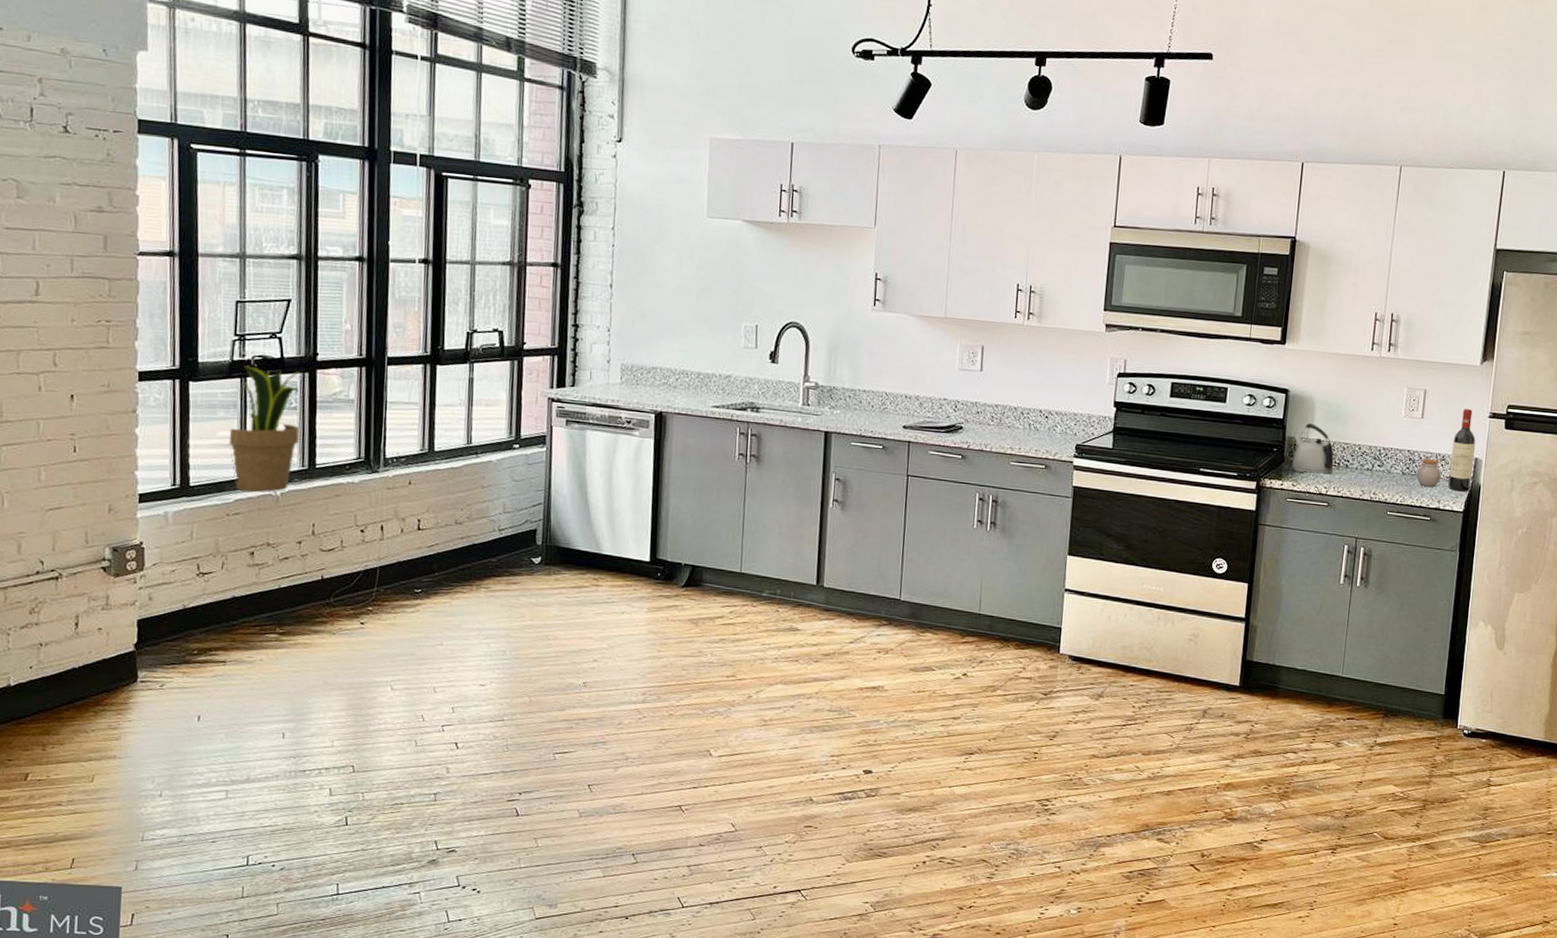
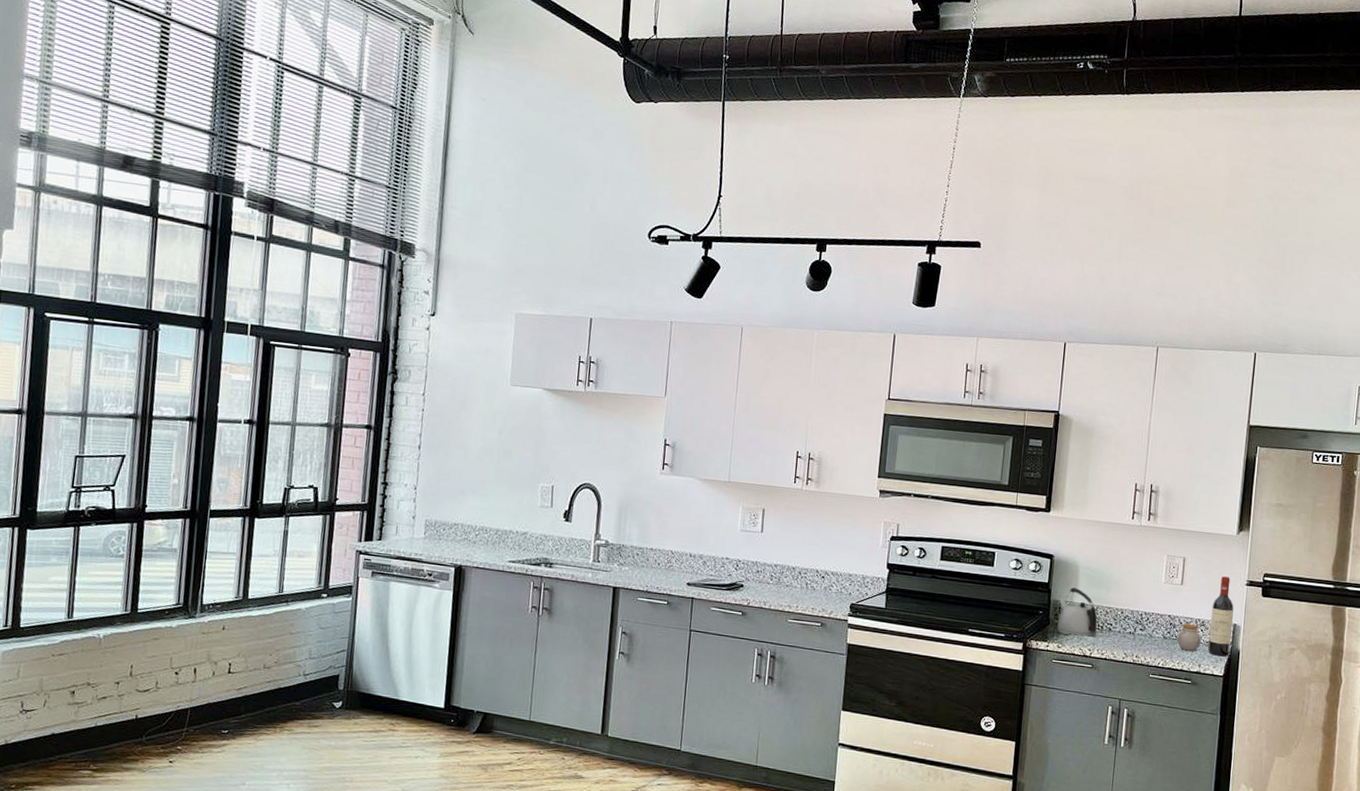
potted plant: present [227,366,304,494] -> none [57,516,133,636]

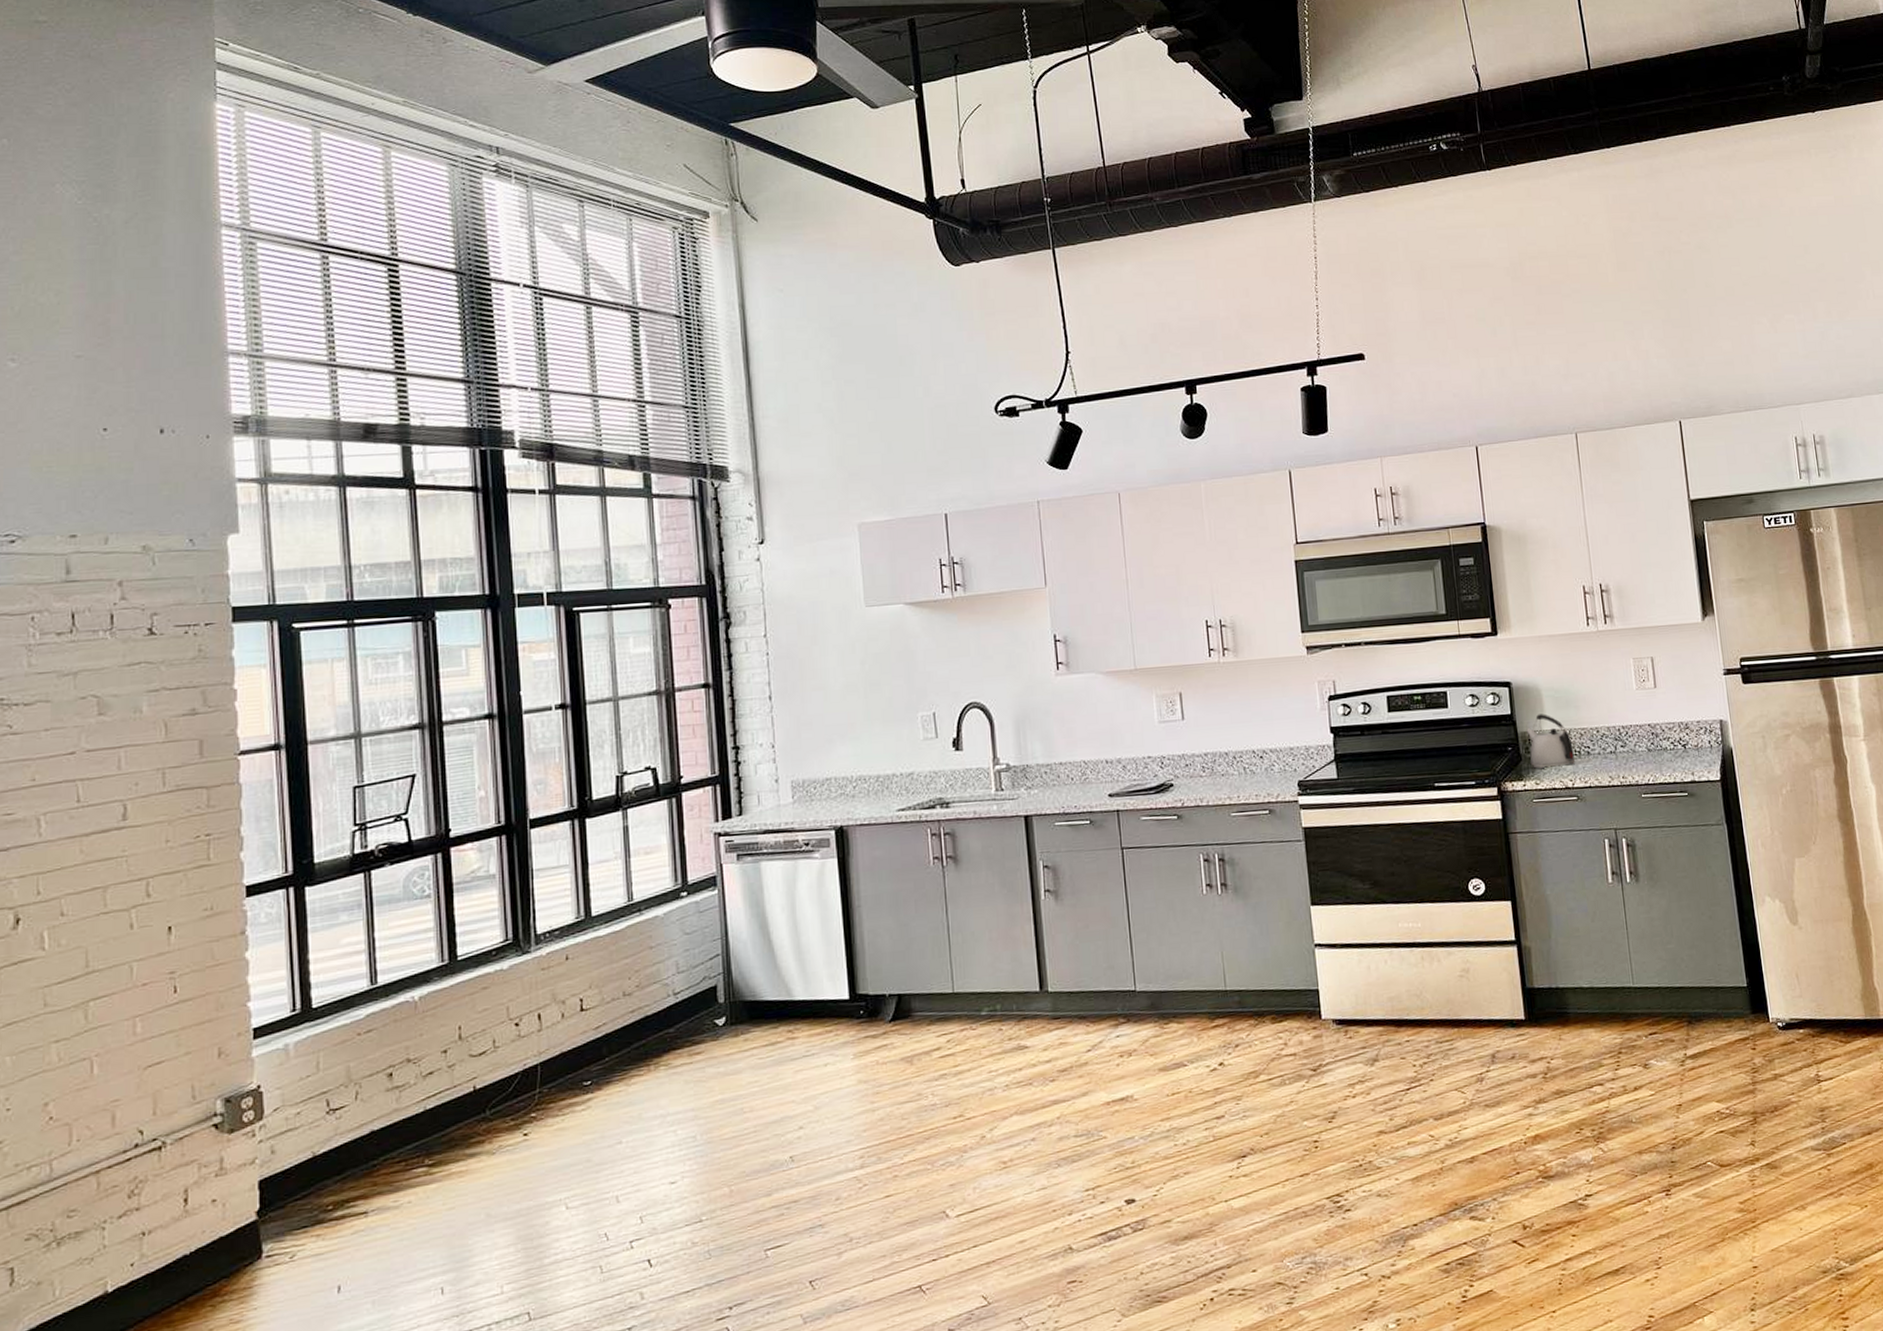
jar: present [1176,623,1202,651] -> none [1662,729,1690,760]
wine bottle: present [1208,576,1235,657] -> none [1692,669,1723,759]

